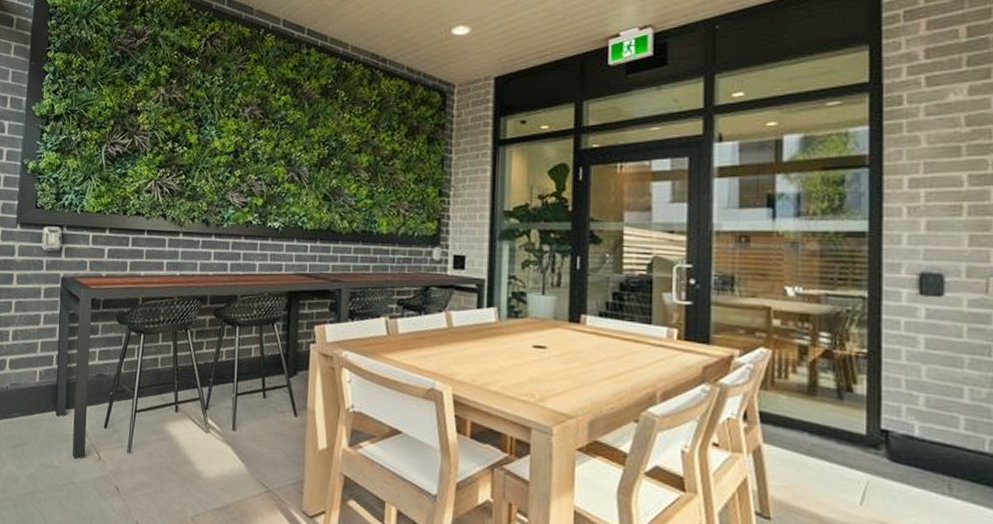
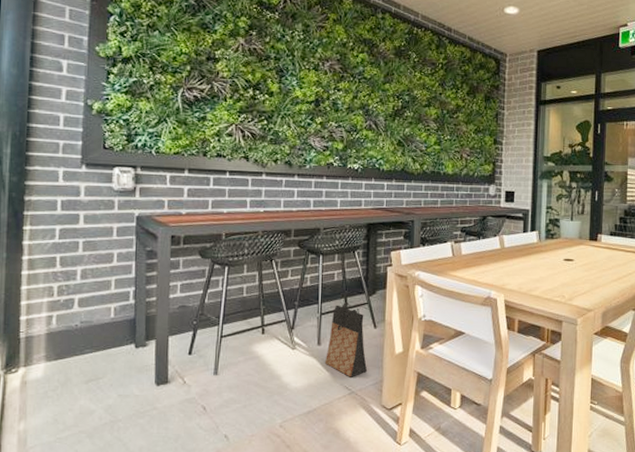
bag: none [240,383,287,473] -> present [325,302,368,377]

